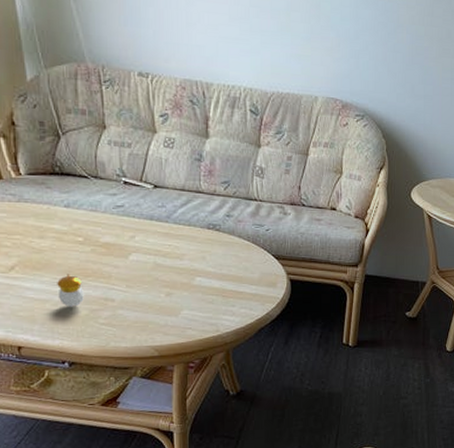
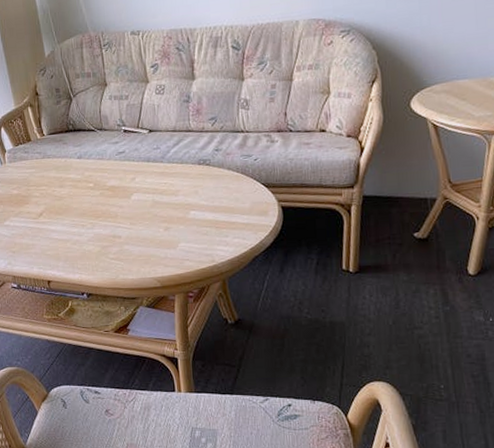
candle: present [57,274,85,307] -> none [75,216,97,245]

